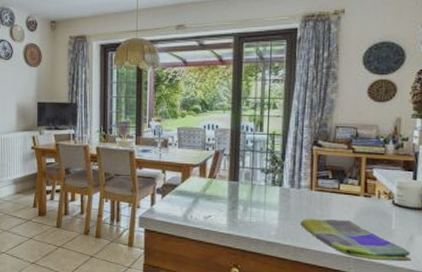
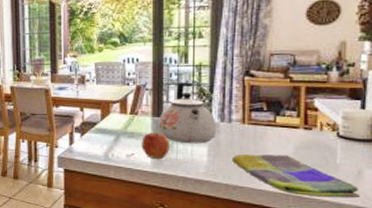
apple: none [218,196,244,221] -> present [141,132,170,159]
kettle: none [235,149,288,208] -> present [159,82,217,144]

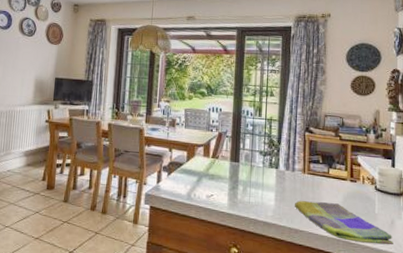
apple: present [141,132,170,159] -> none [220,176,244,201]
kettle: present [159,82,217,144] -> none [235,133,283,189]

